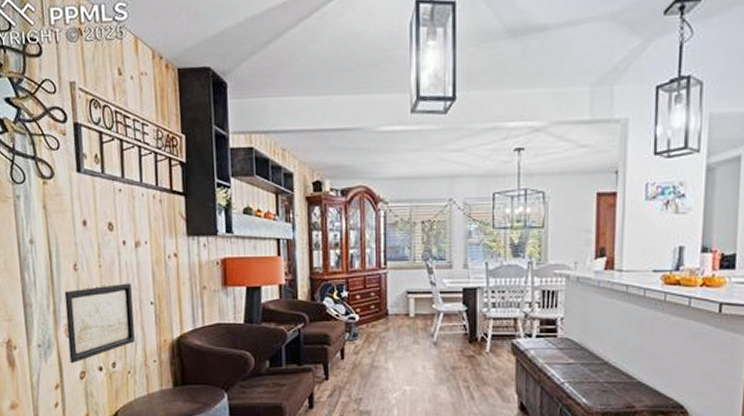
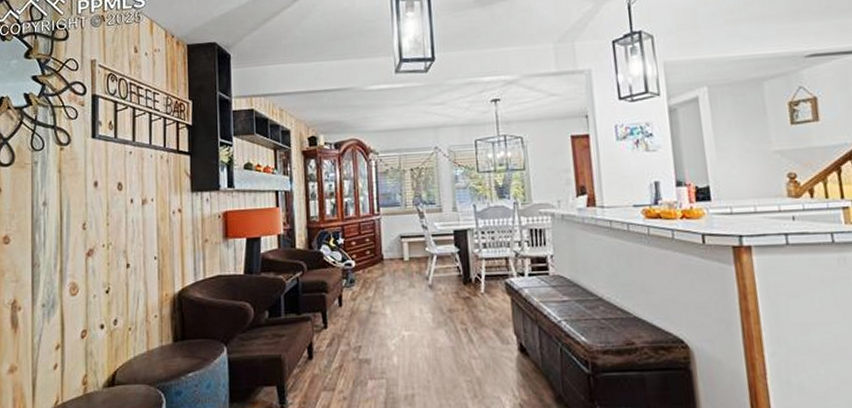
wall art: present [64,283,135,364] -> none [72,239,138,323]

